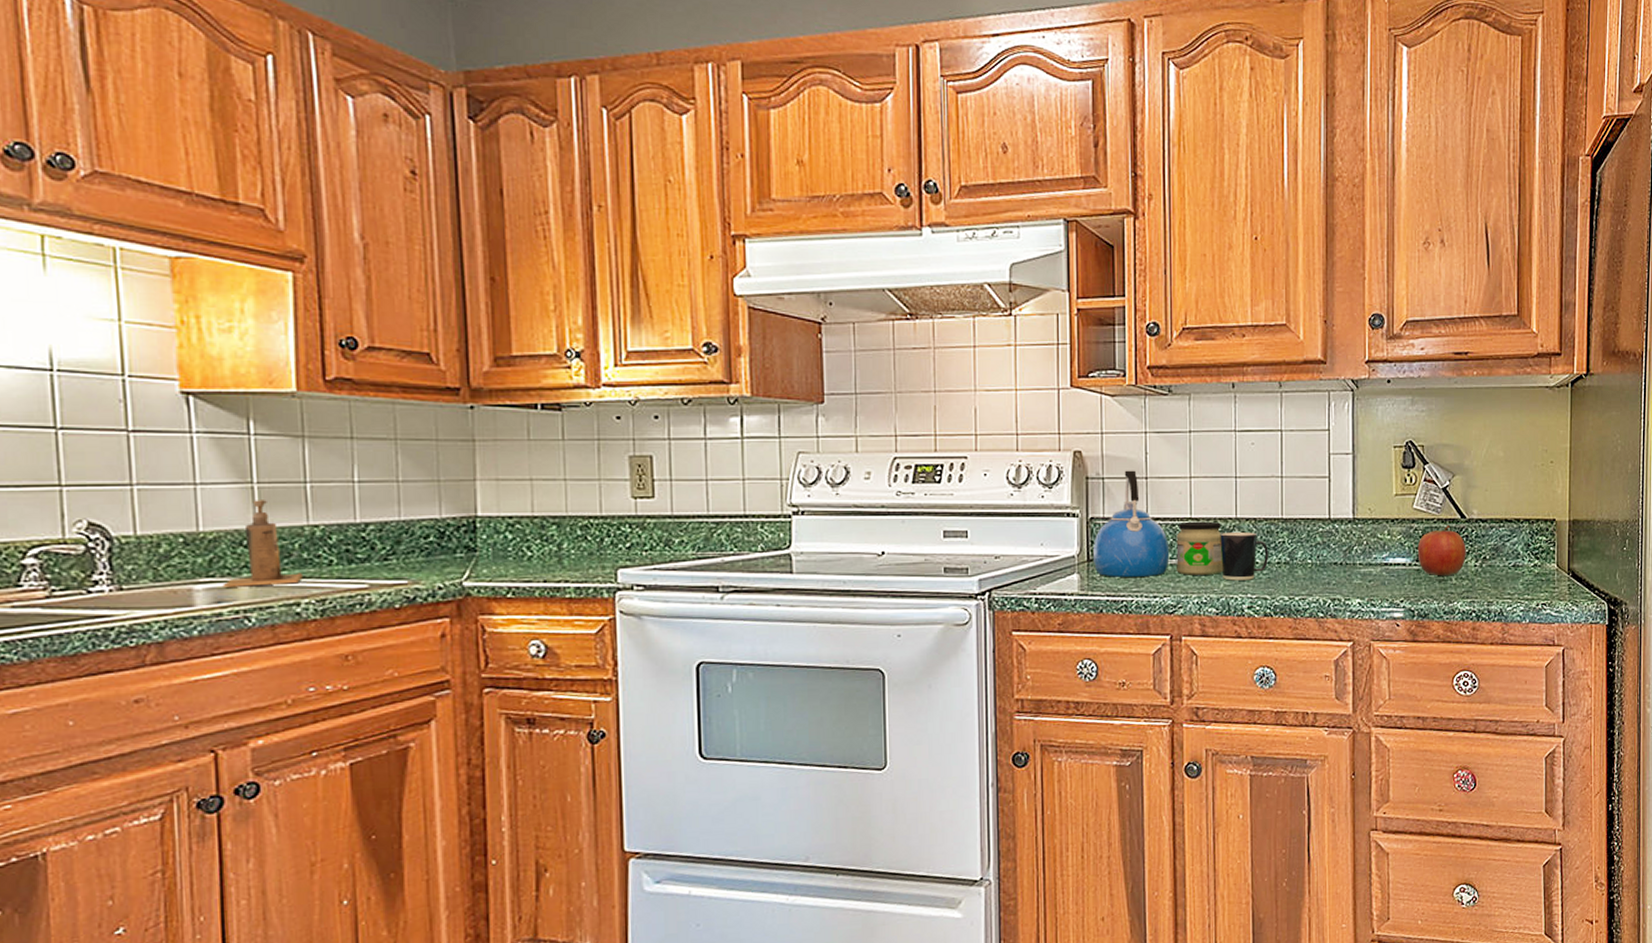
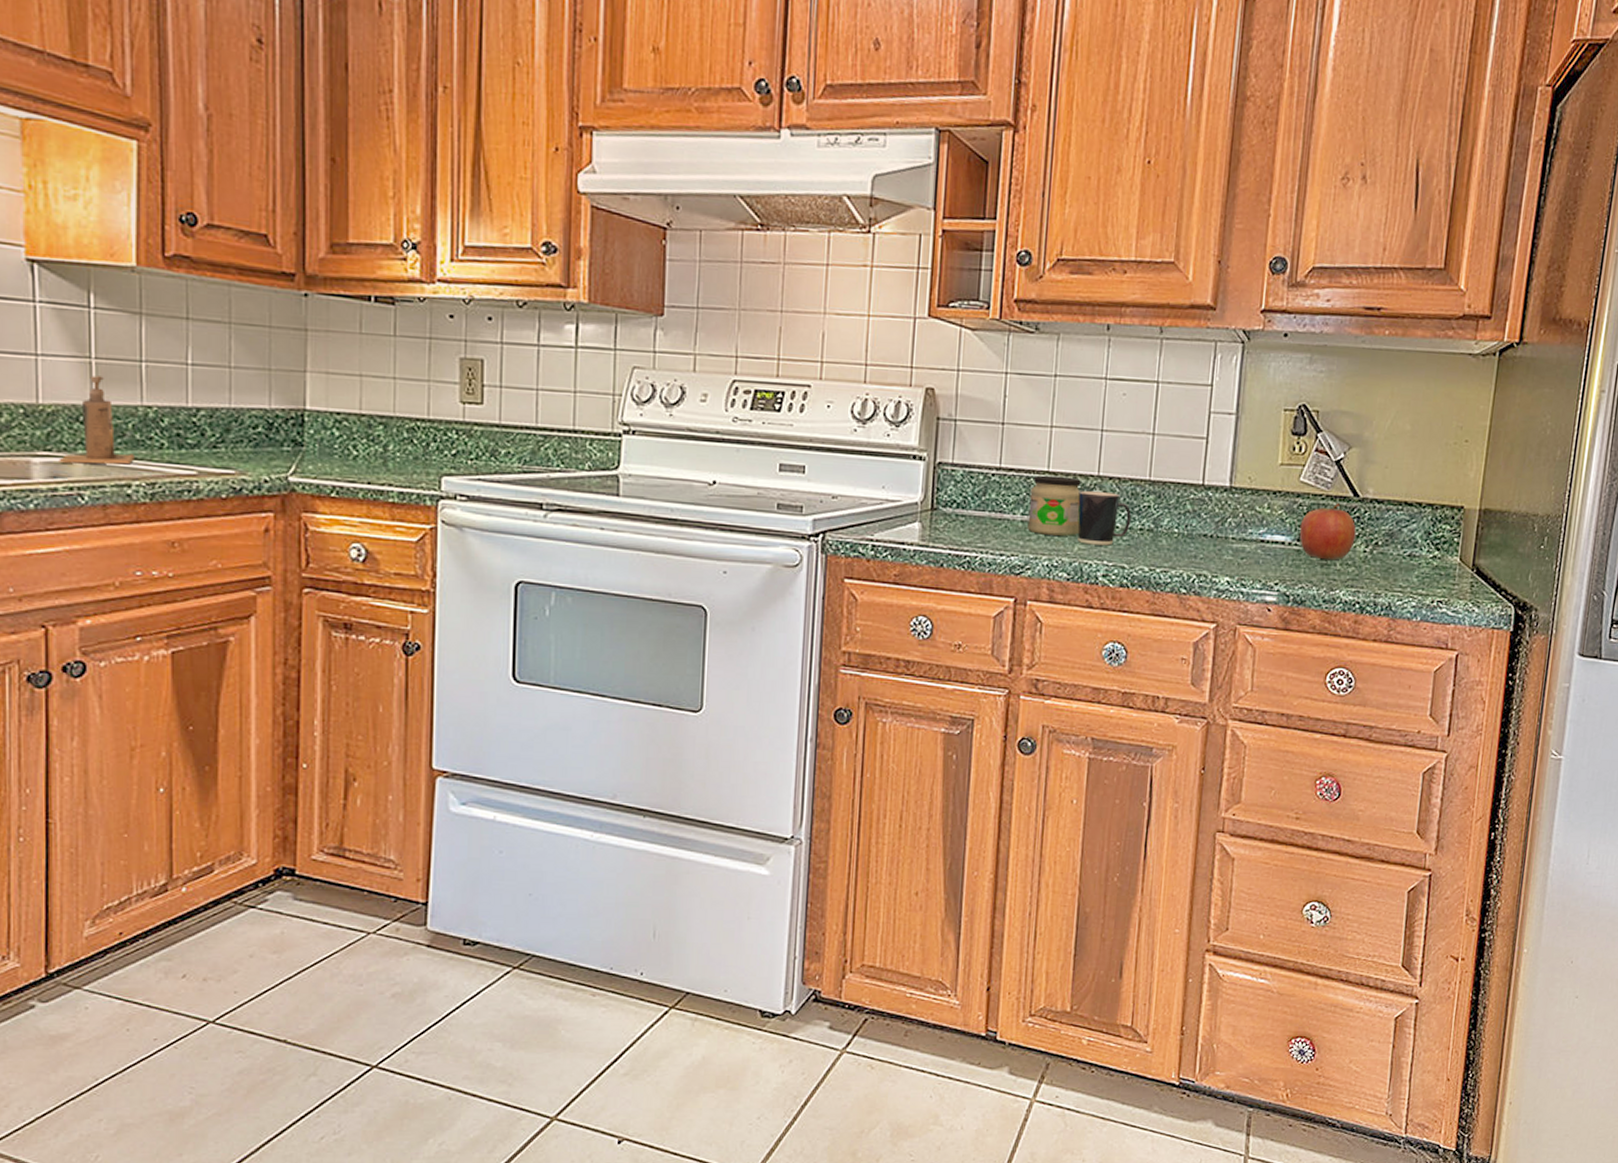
kettle: present [1092,470,1170,578] -> none [937,413,1022,533]

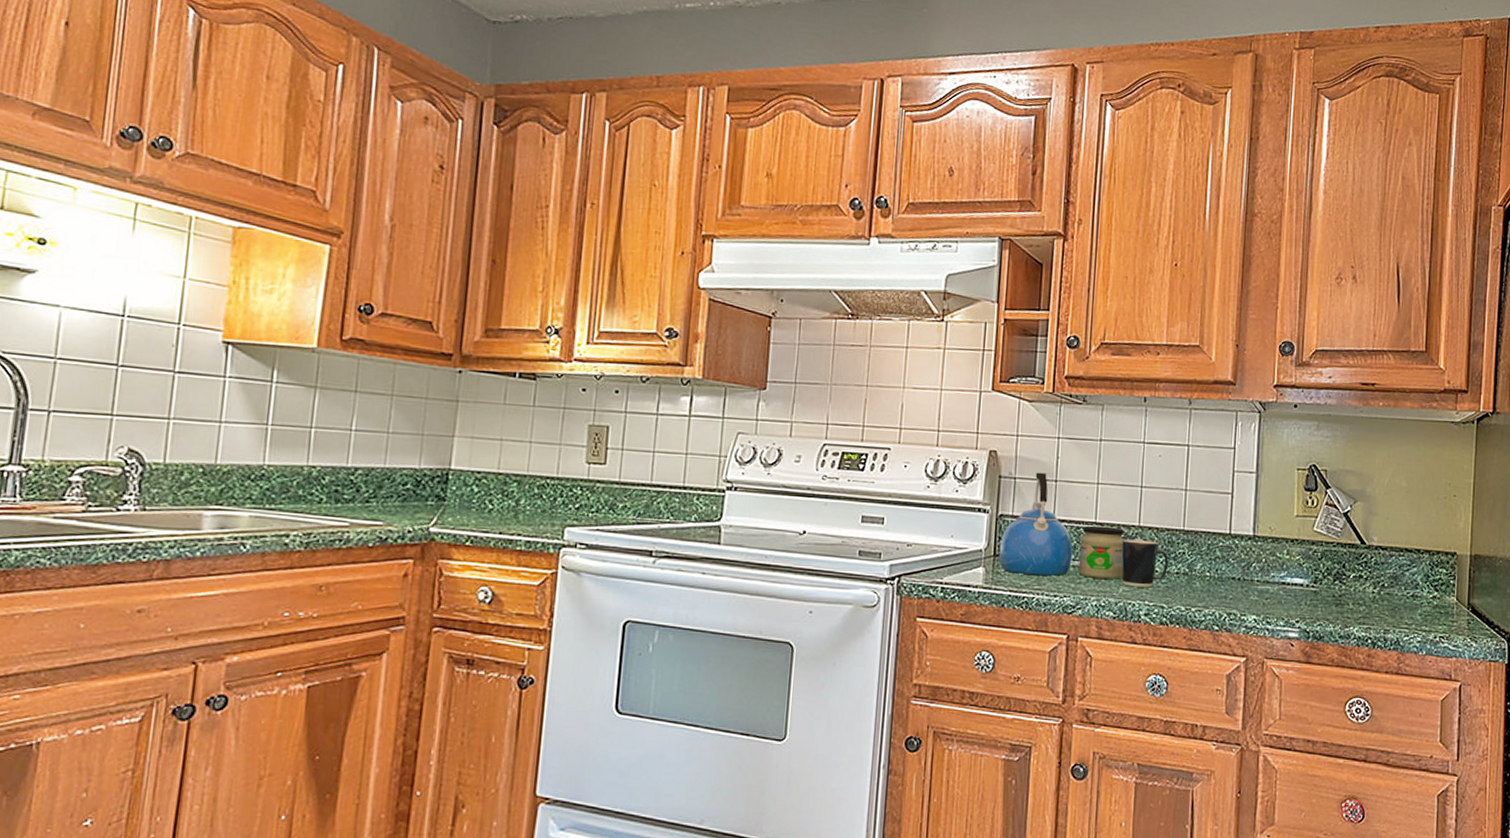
soap dispenser: present [59,375,134,465] -> none [228,440,296,517]
kettle: none [937,413,1022,533] -> present [999,472,1073,576]
fruit: present [1299,503,1357,561] -> none [1315,550,1365,601]

